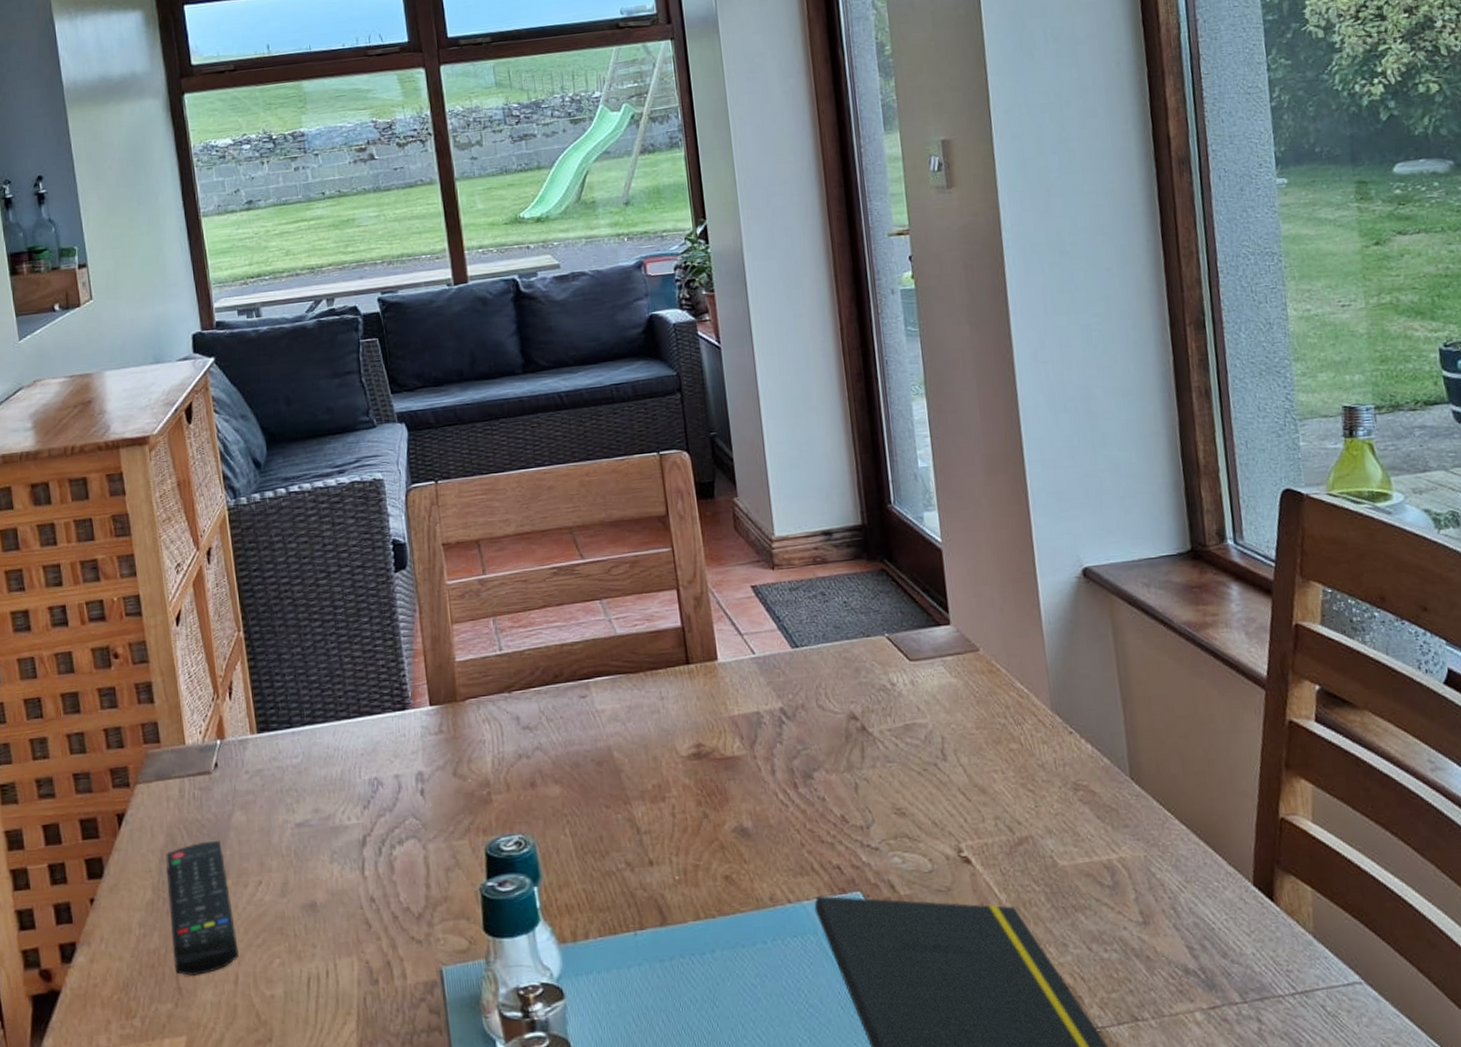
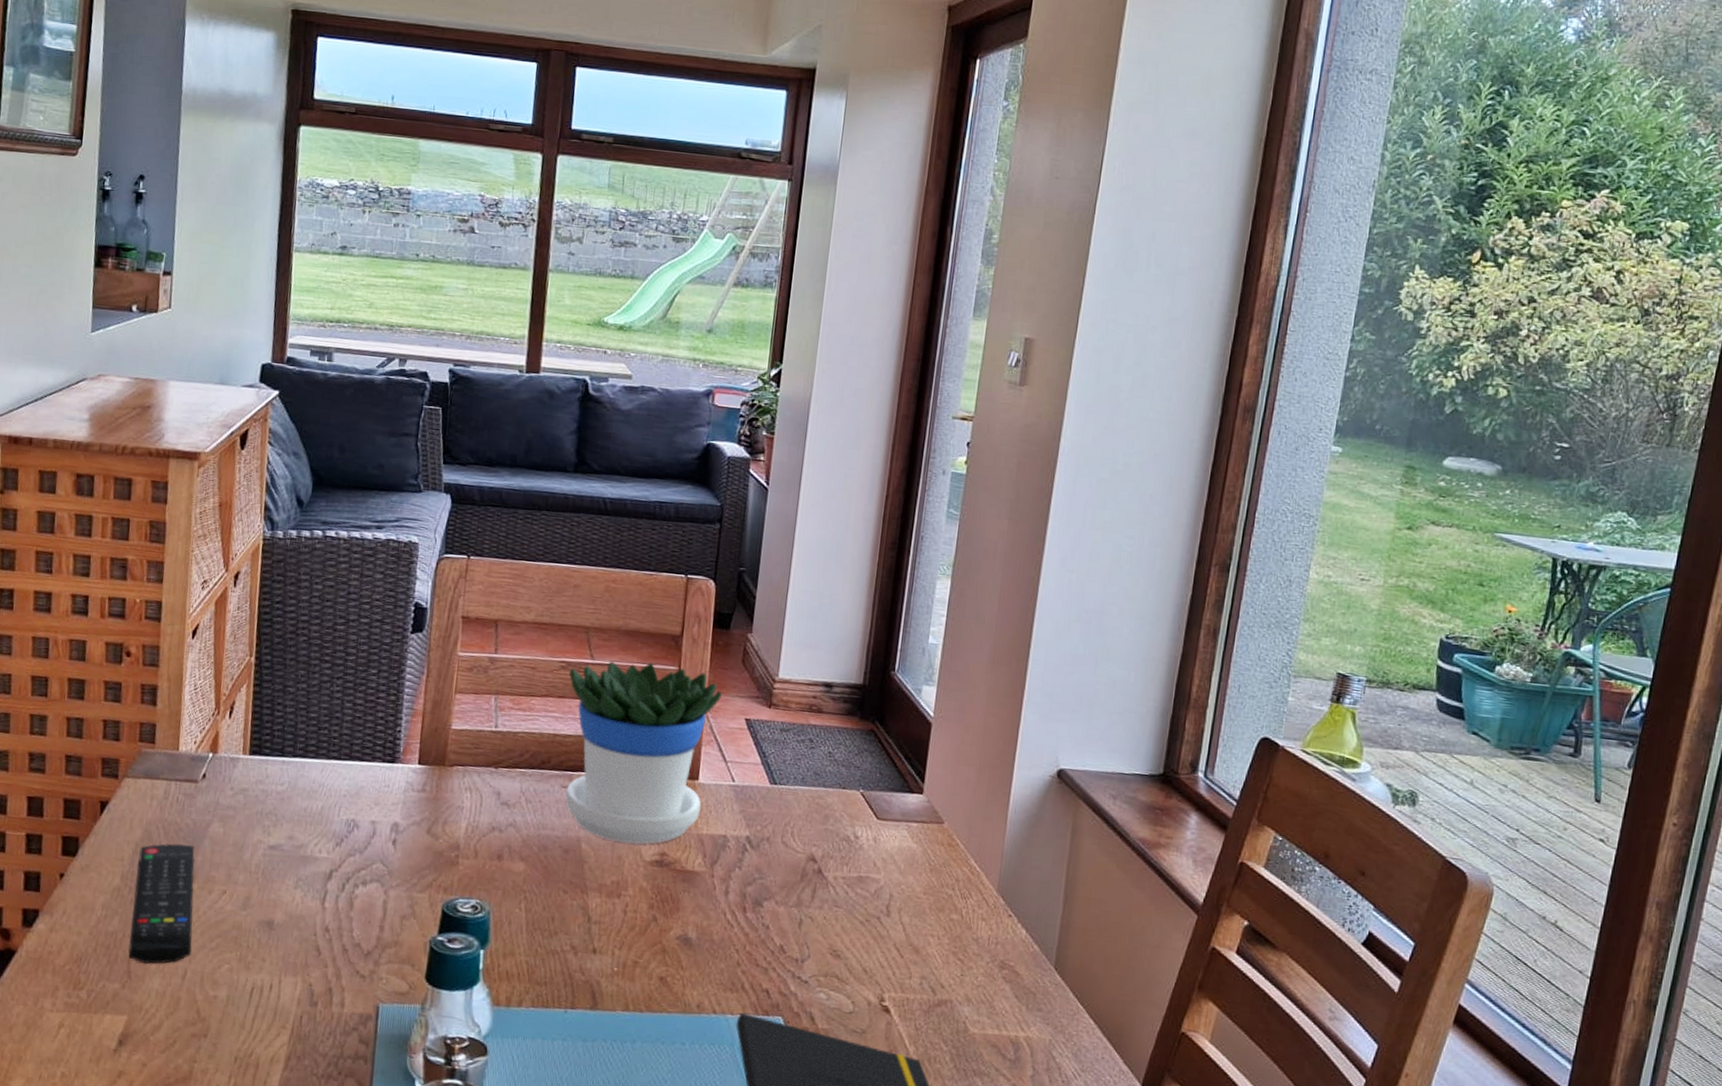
flowerpot: none [562,548,727,743] -> present [565,661,723,844]

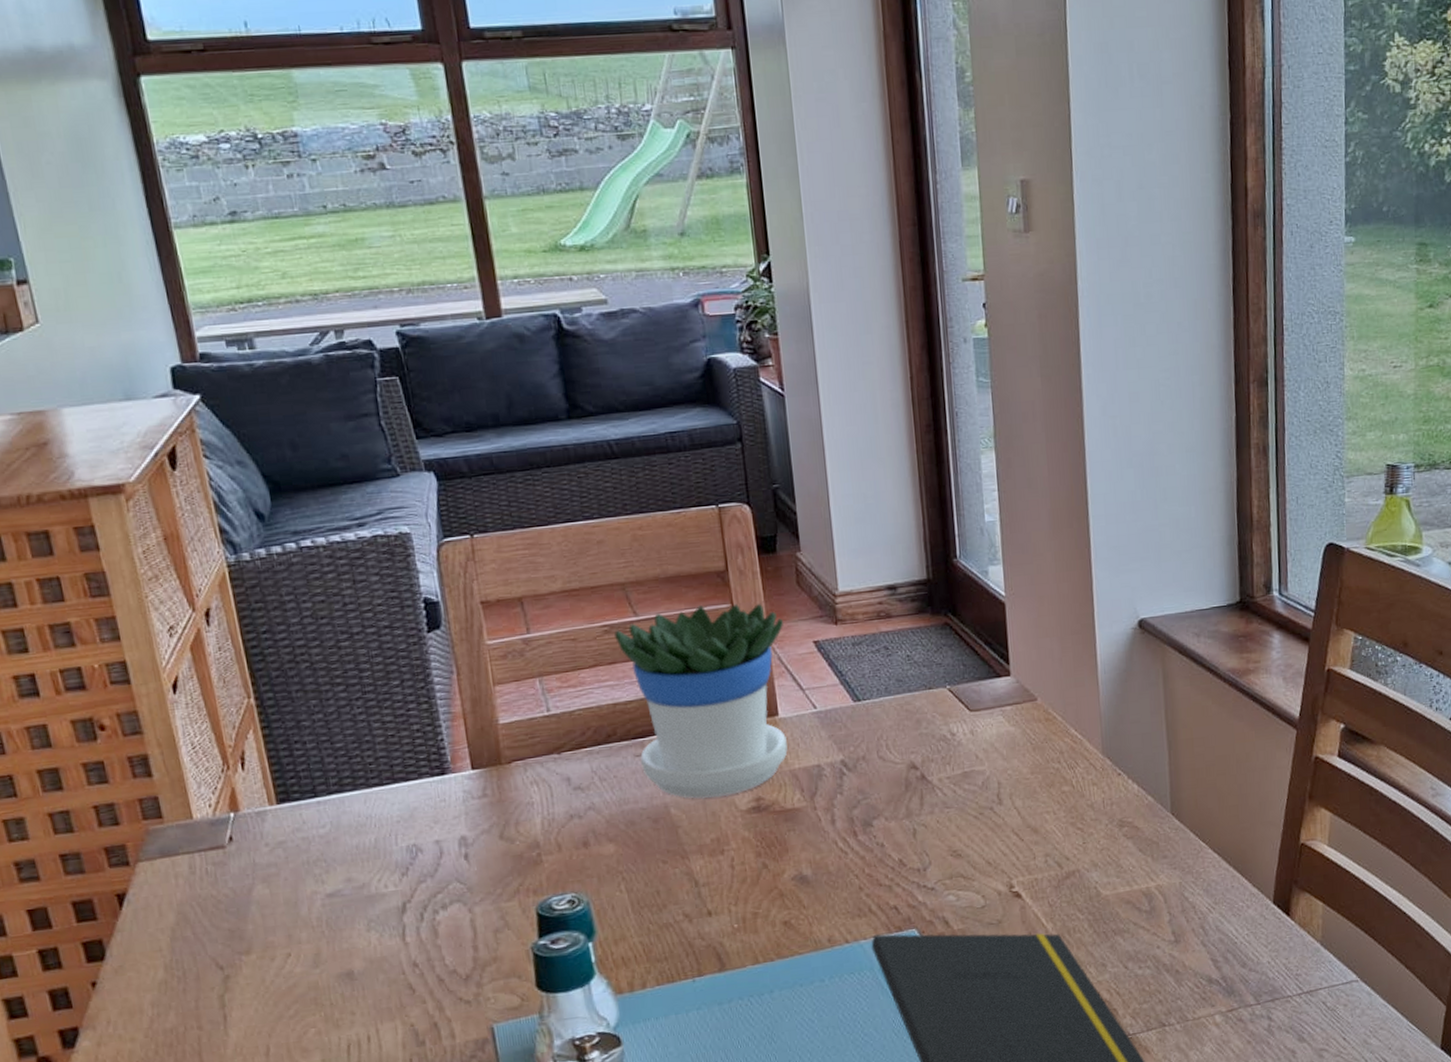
remote control: present [128,843,195,964] -> none [178,915,269,1052]

